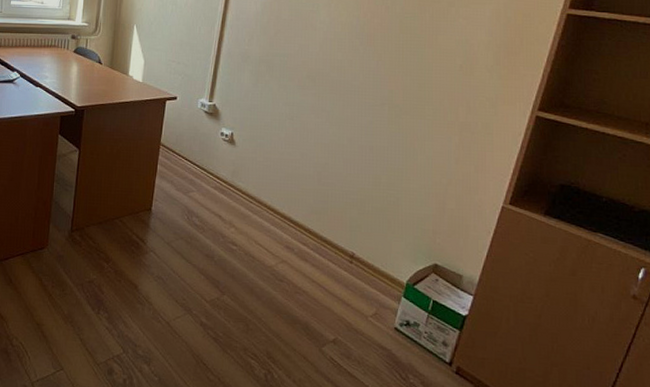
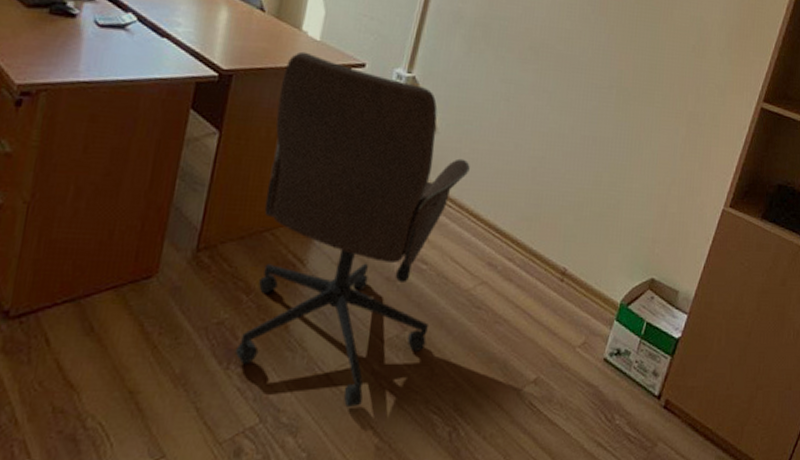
office chair: none [102,90,265,348] -> present [234,51,470,408]

